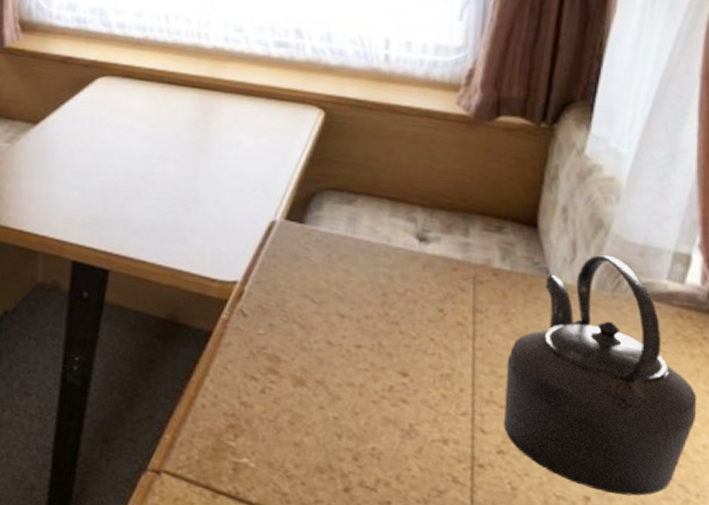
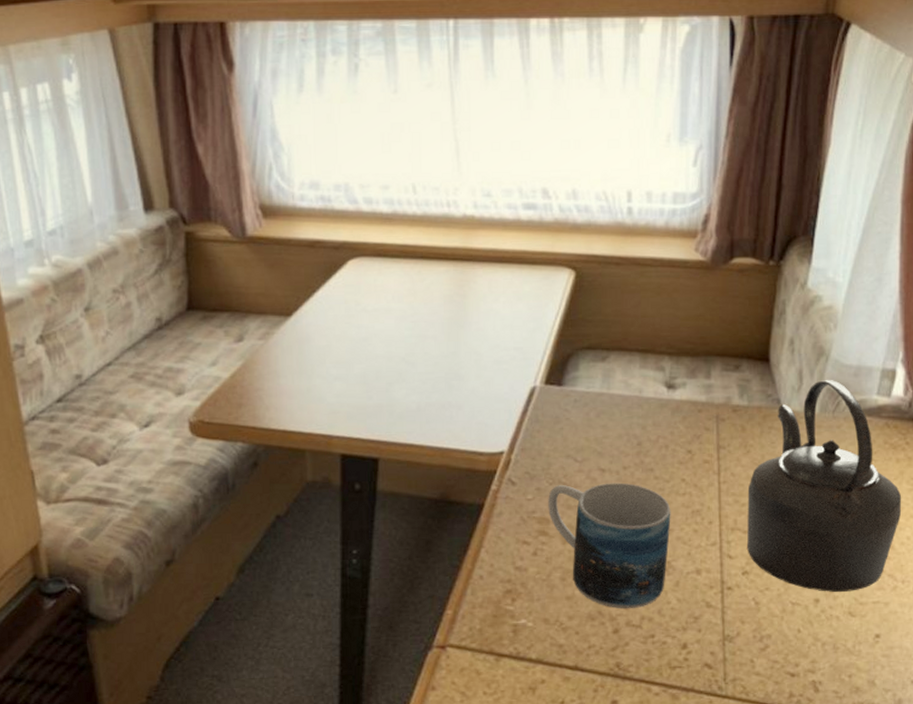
mug: none [280,324,417,469] -> present [548,483,671,609]

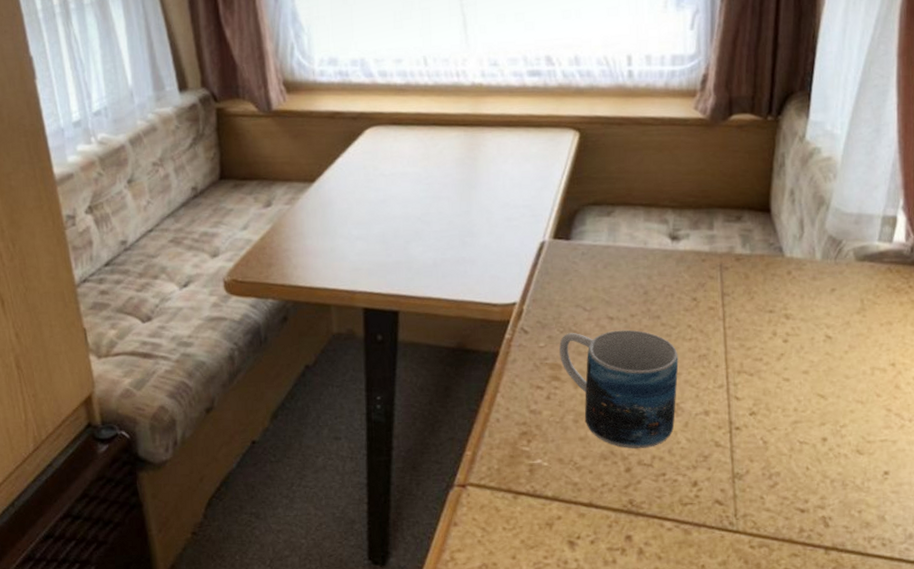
kettle: present [747,380,902,592] -> none [752,228,907,431]

